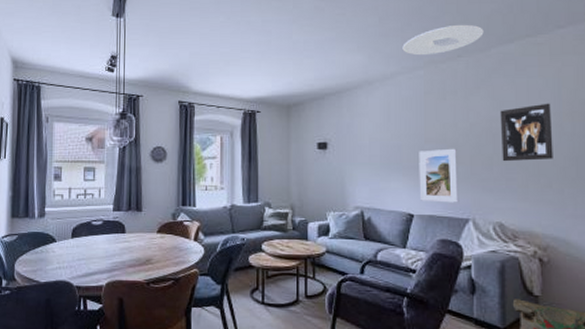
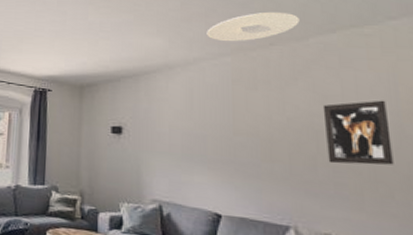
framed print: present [419,148,459,203] -> none [227,143,277,206]

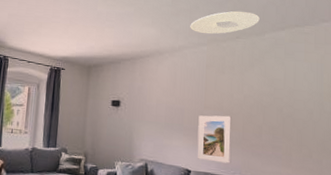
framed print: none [227,143,277,206] -> present [197,115,232,164]
wall art: present [322,100,394,165] -> none [270,84,315,133]

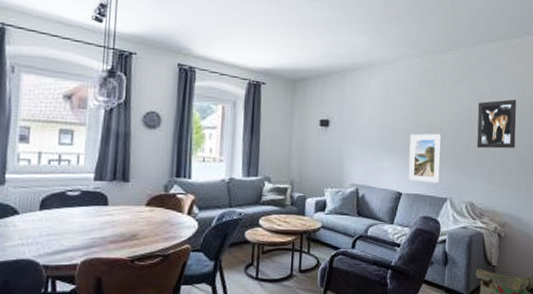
ceiling light: present [190,11,260,34] -> none [403,20,471,45]
wall art: none [270,84,315,133] -> present [477,99,517,149]

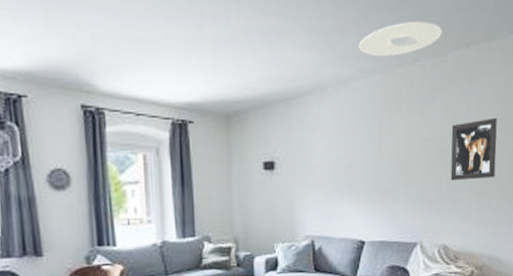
ceiling light: none [403,20,471,45] -> present [358,21,442,57]
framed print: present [408,133,442,183] -> none [371,167,409,227]

